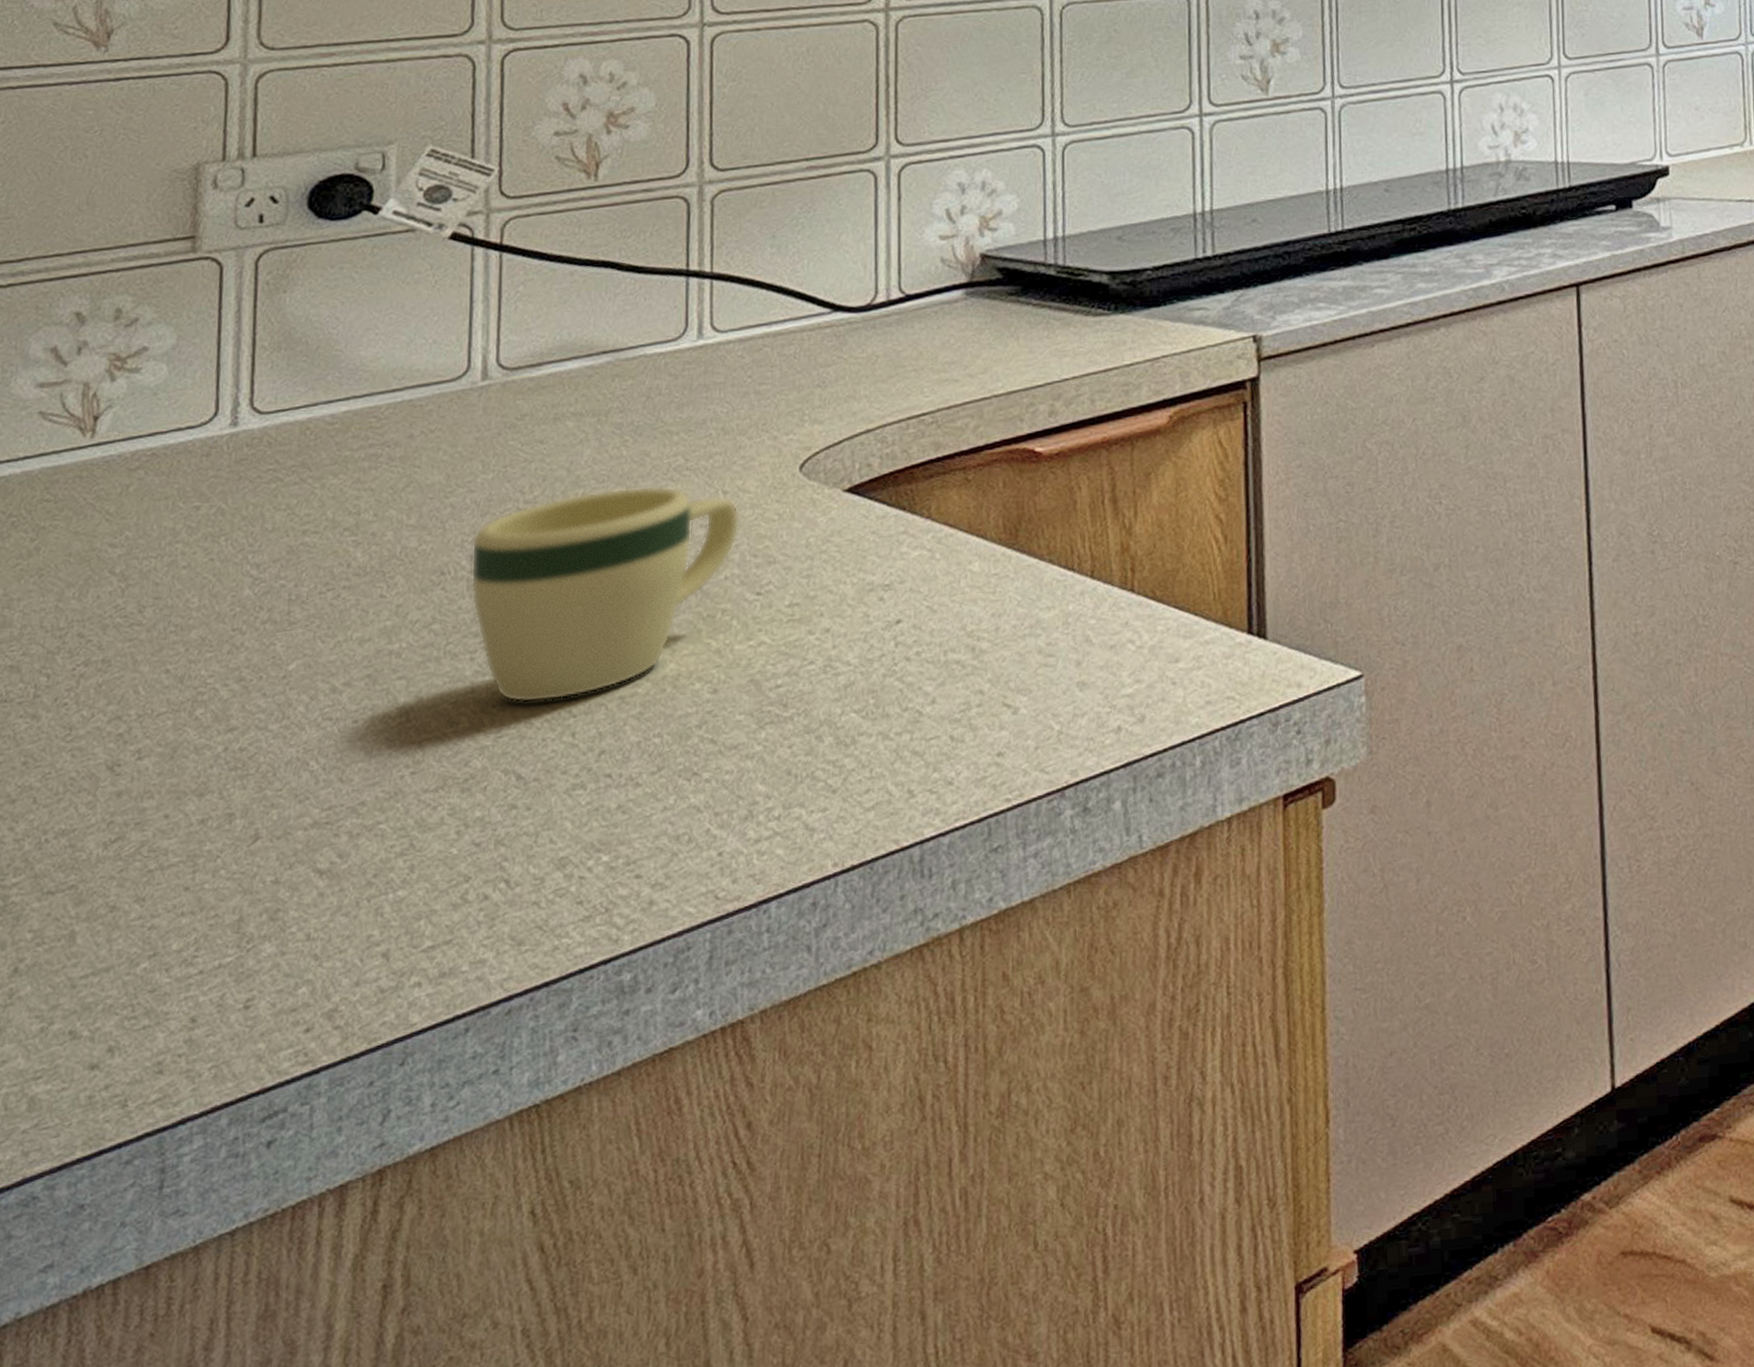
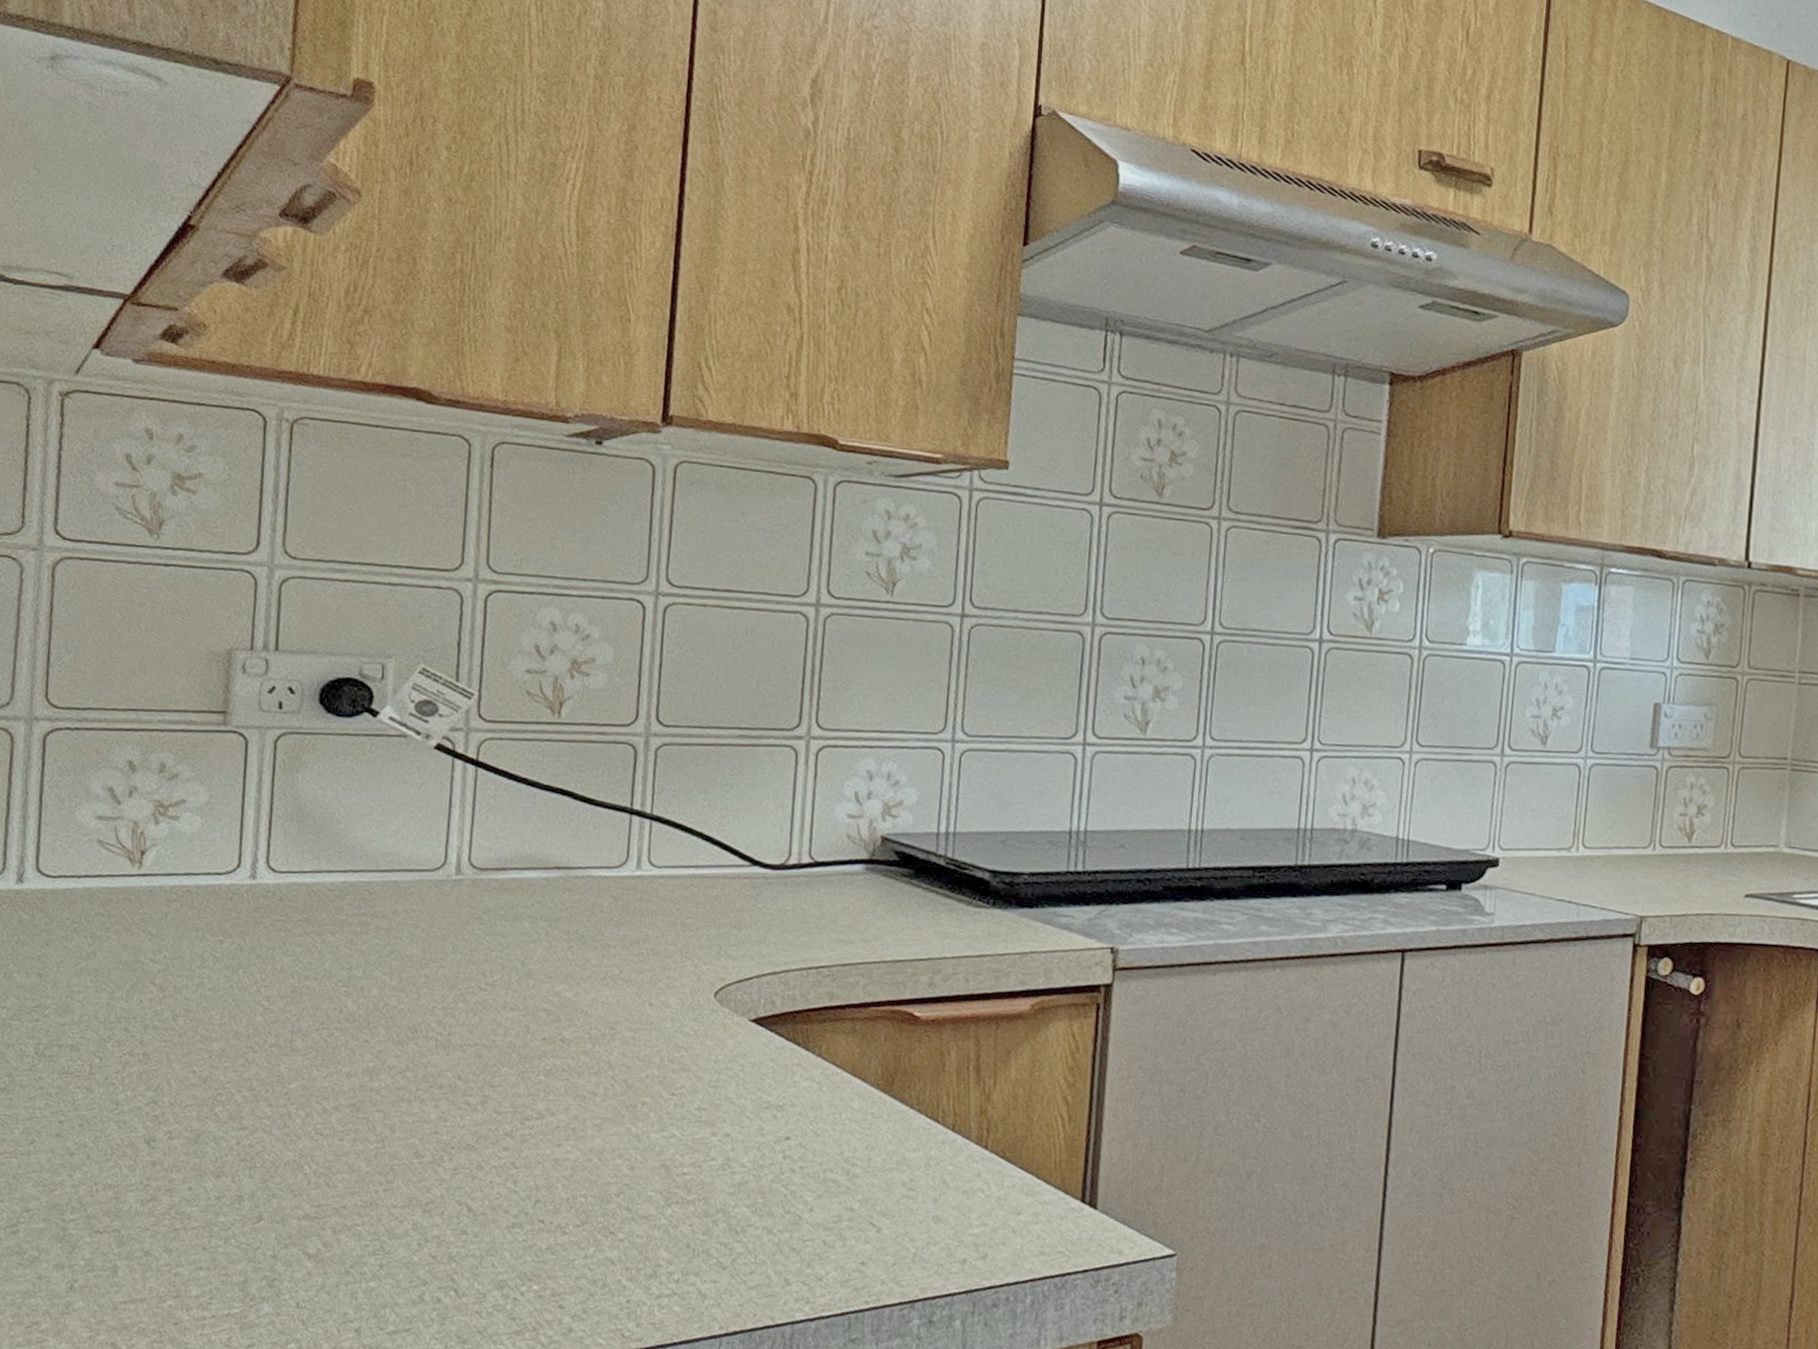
mug: present [470,485,740,703] -> none [438,984,663,1153]

